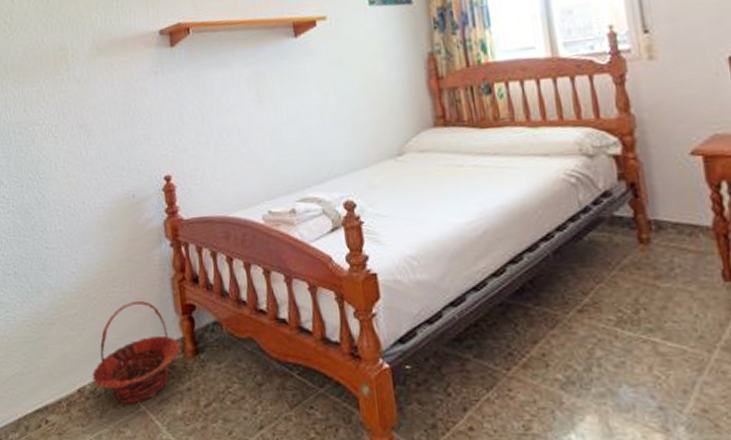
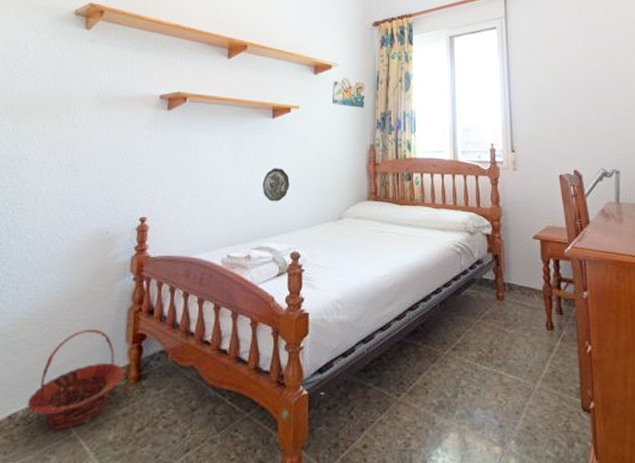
decorative plate: none [295,99,330,143] -> present [262,168,290,202]

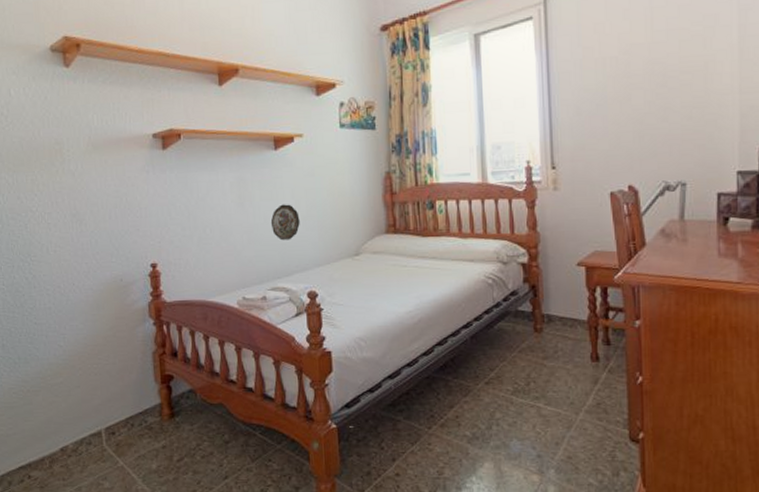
basket: present [26,330,126,430] -> none [74,372,159,460]

